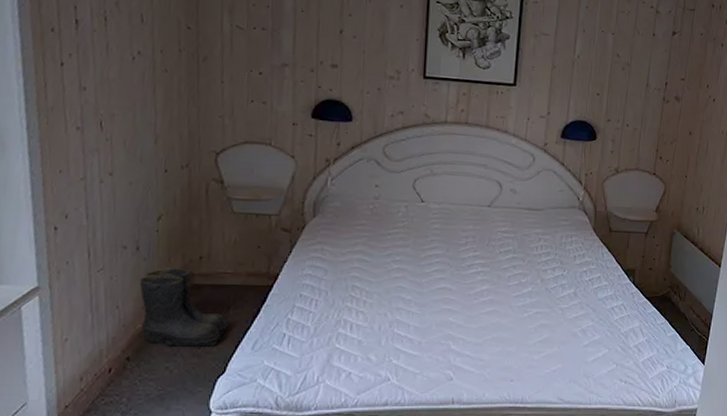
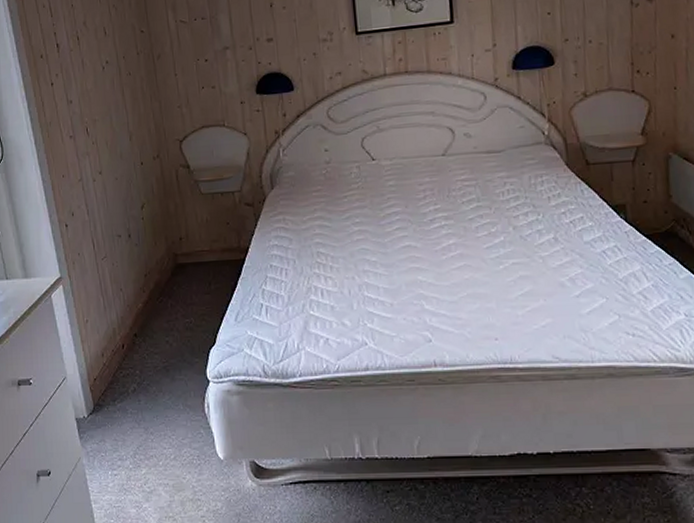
boots: present [139,267,228,347] -> none [134,250,212,322]

